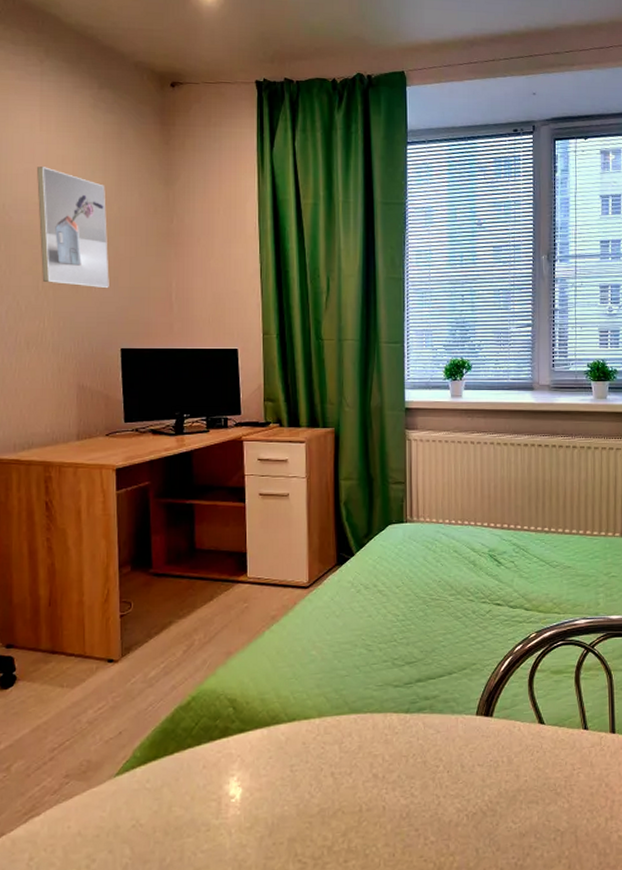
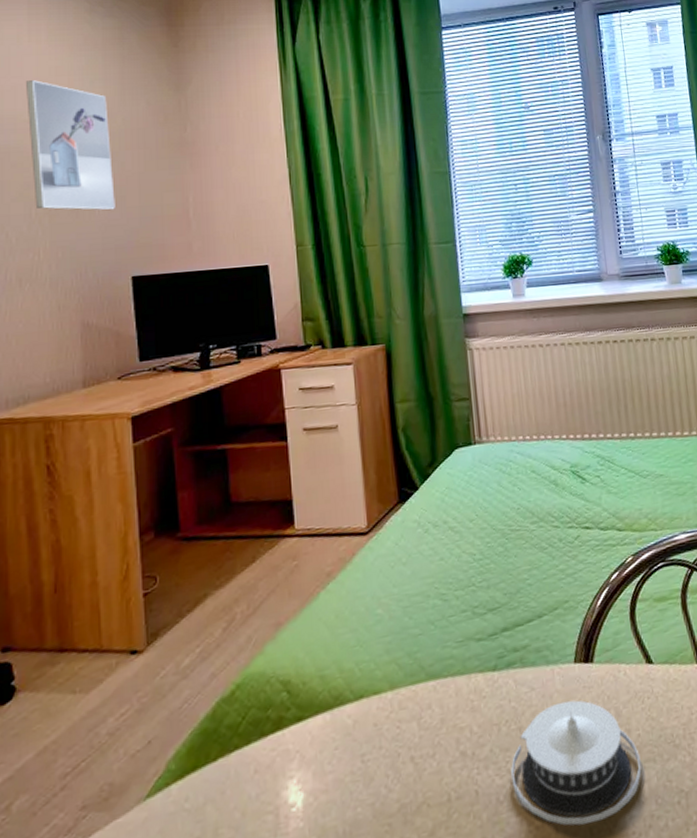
architectural model: none [414,745,525,845] -> present [511,700,642,826]

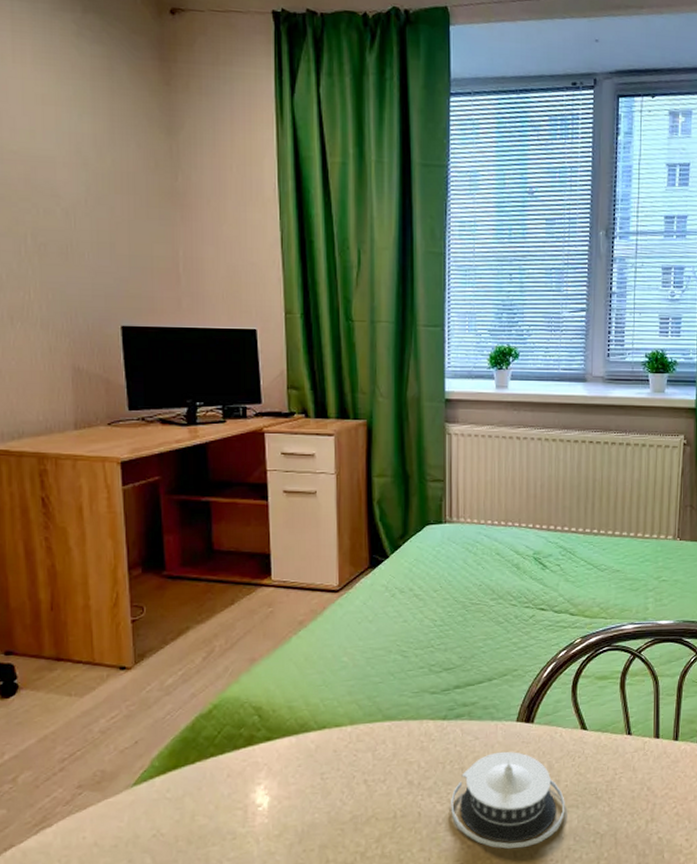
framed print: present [26,80,115,211] -> none [12,107,105,256]

